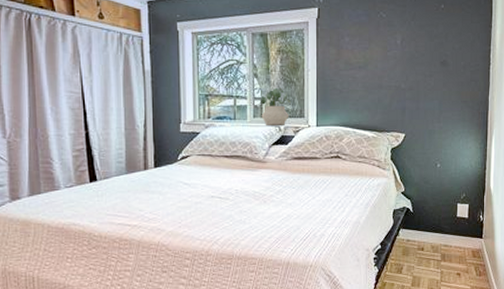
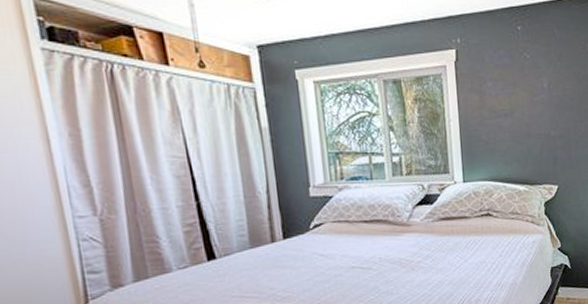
potted plant: present [261,87,291,126] -> none [398,141,433,185]

